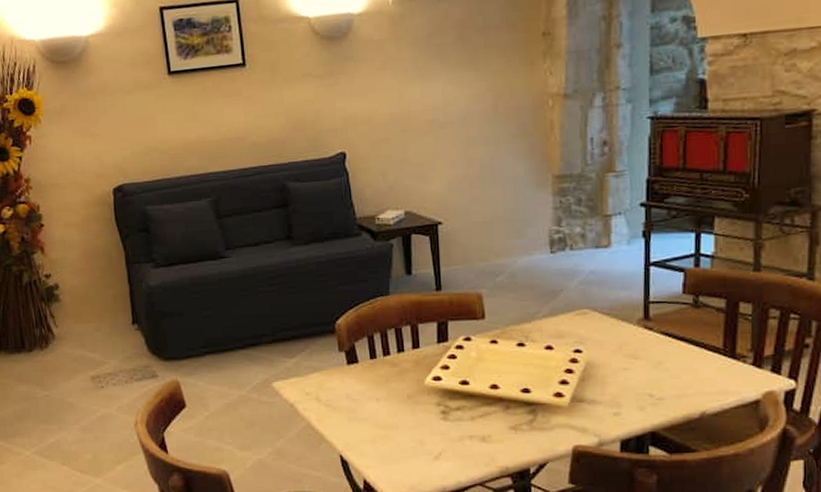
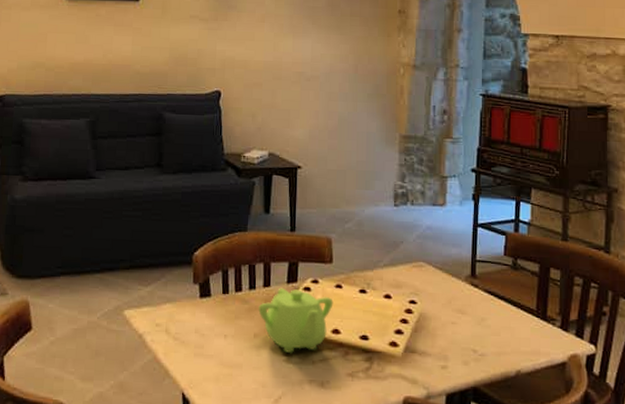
teapot: none [409,348,489,411] -> present [258,287,334,353]

